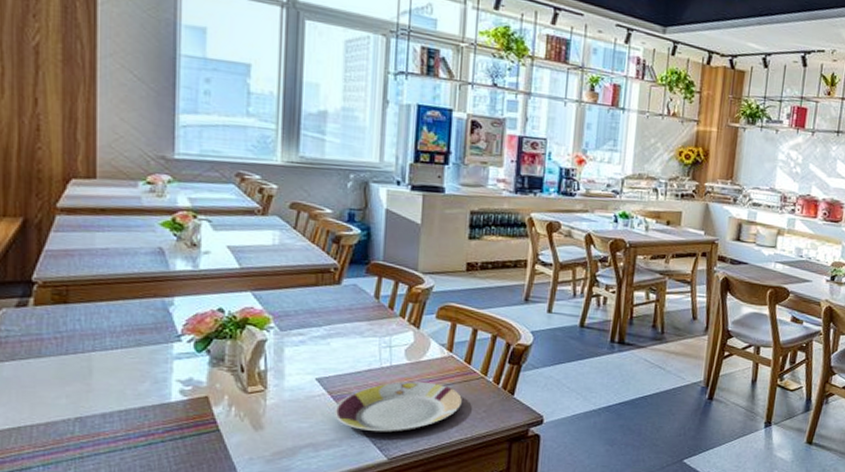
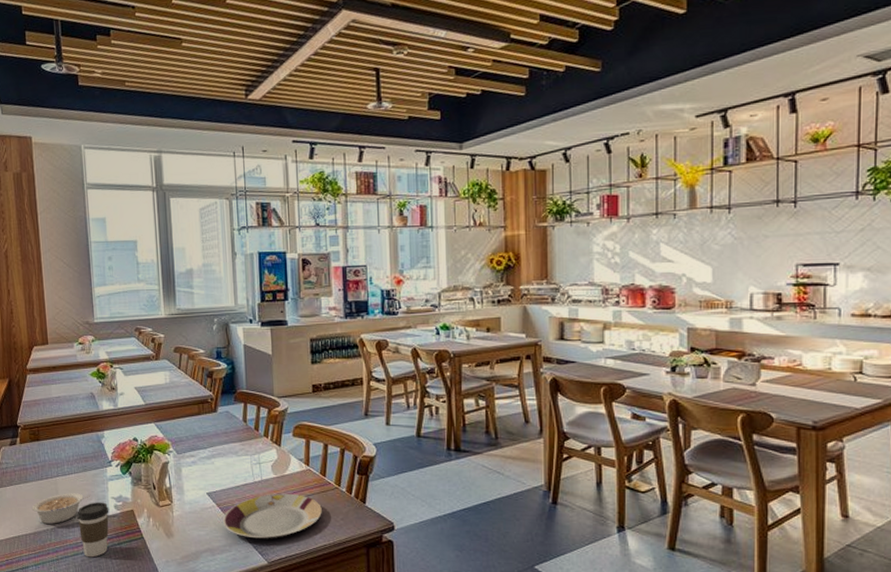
legume: none [45,372,143,412] -> present [32,493,90,524]
coffee cup: none [120,385,171,455] -> present [77,502,109,558]

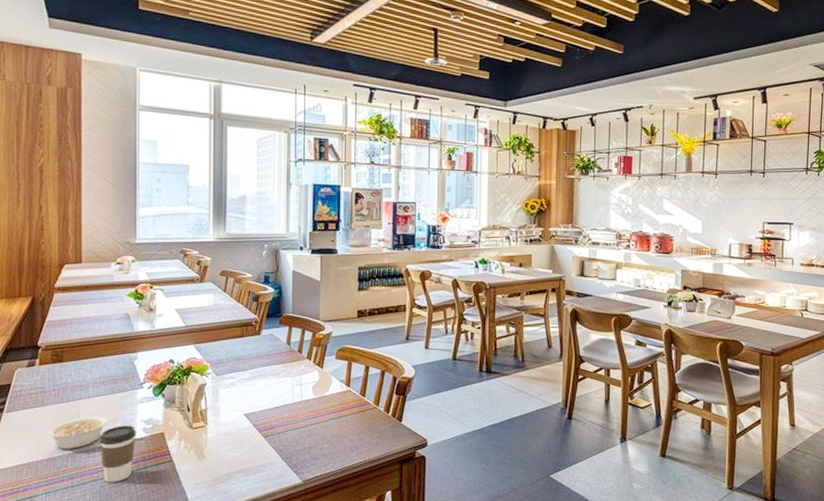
plate: present [223,493,322,539] -> none [259,413,359,458]

